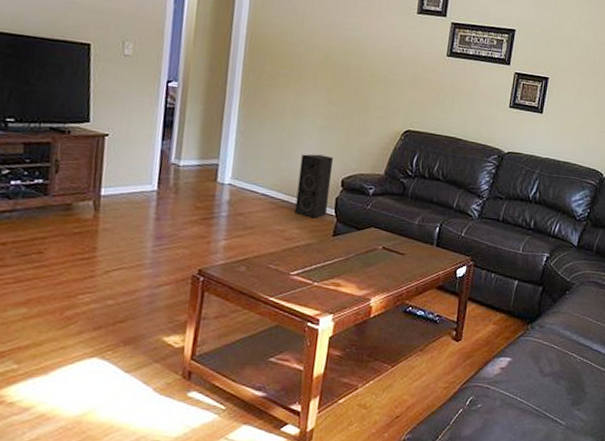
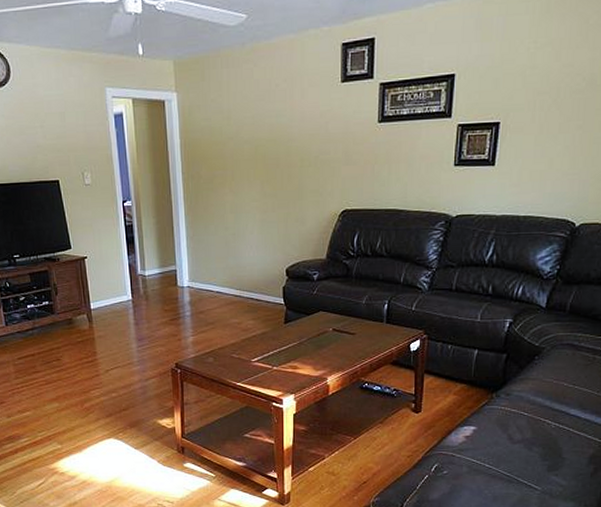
speaker: present [294,154,334,219] -> none [246,248,277,309]

